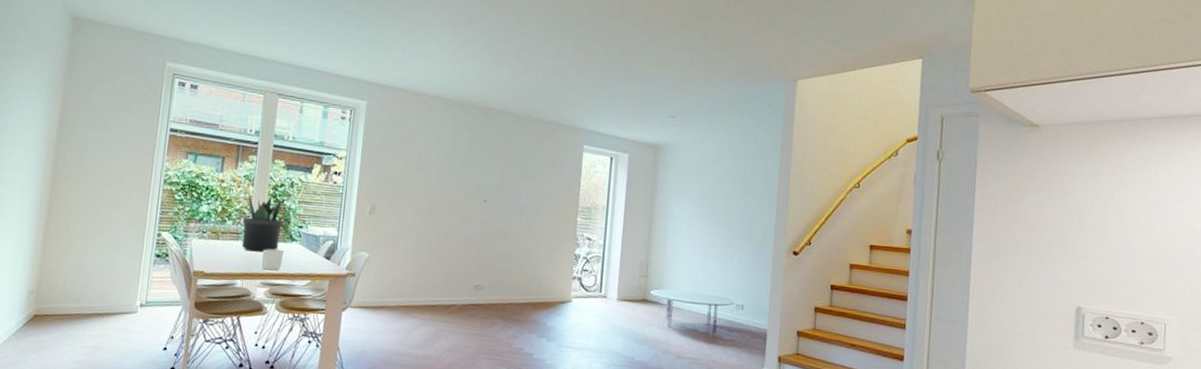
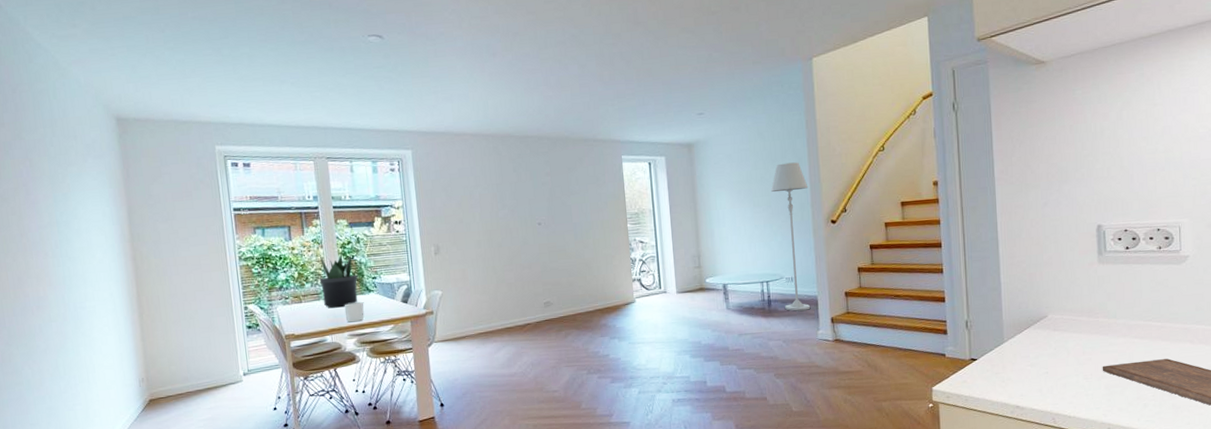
floor lamp: none [730,182,774,344] -> present [770,162,811,312]

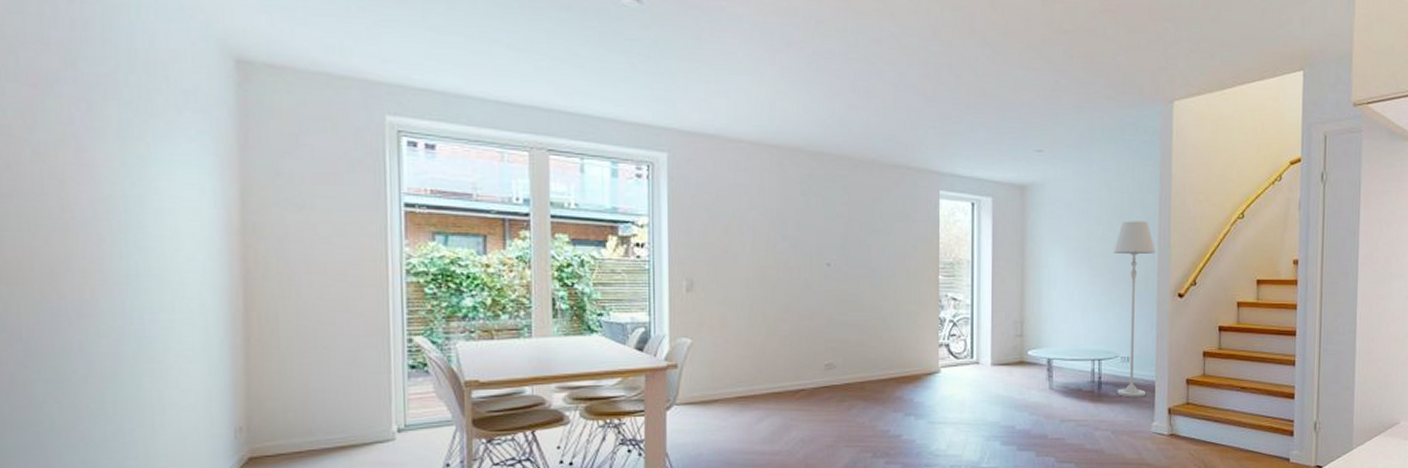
planter: present [319,253,358,308] -> none [522,278,577,350]
mug: present [344,302,365,323] -> none [554,345,582,371]

